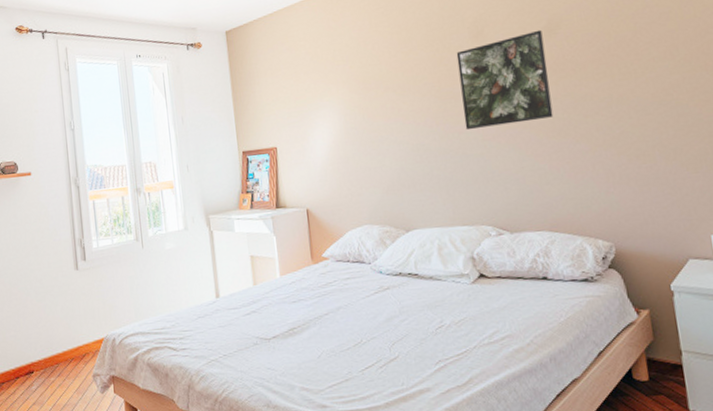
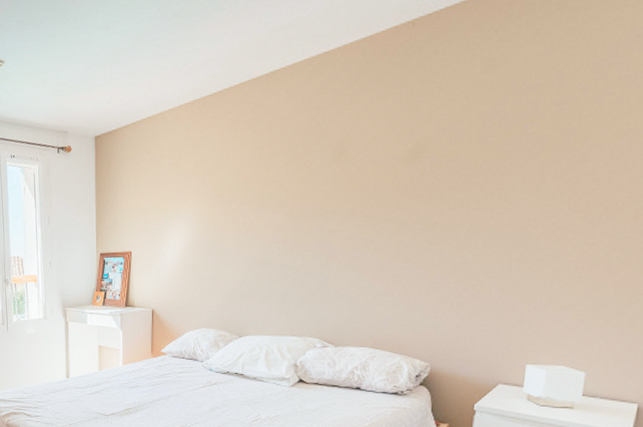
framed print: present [456,29,554,131] -> none [311,152,407,249]

